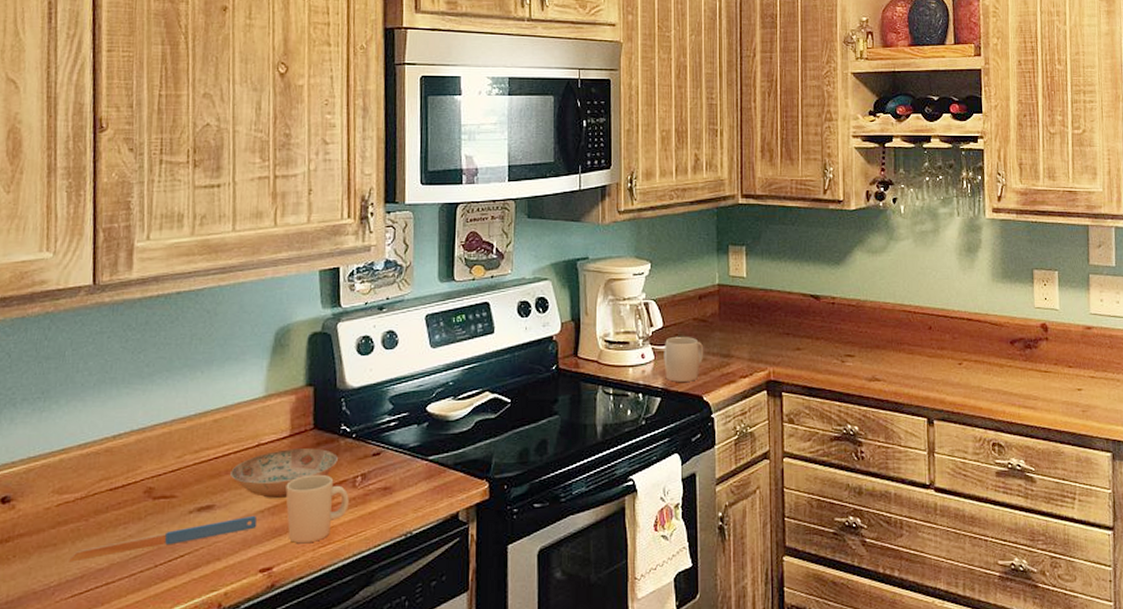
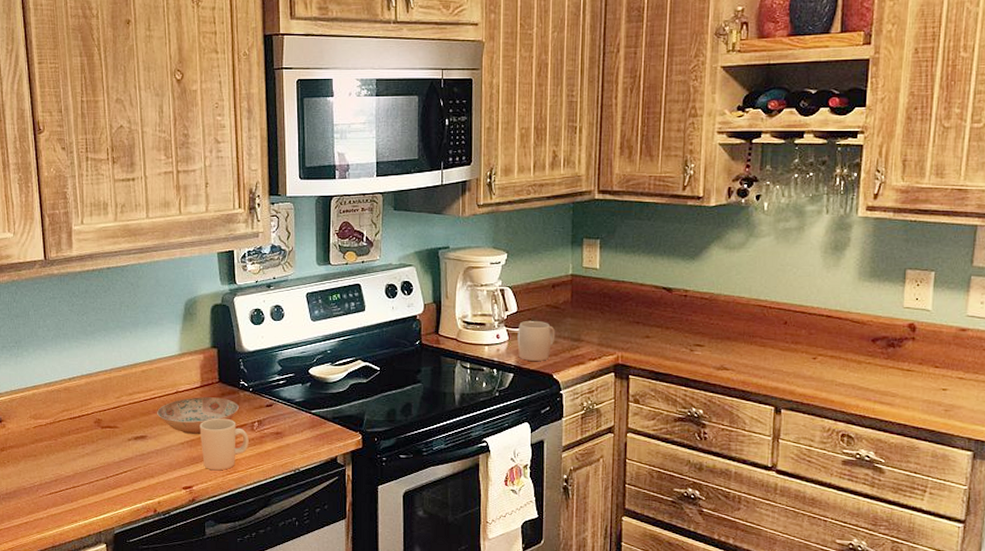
knife: present [67,516,257,562] -> none [45,446,179,470]

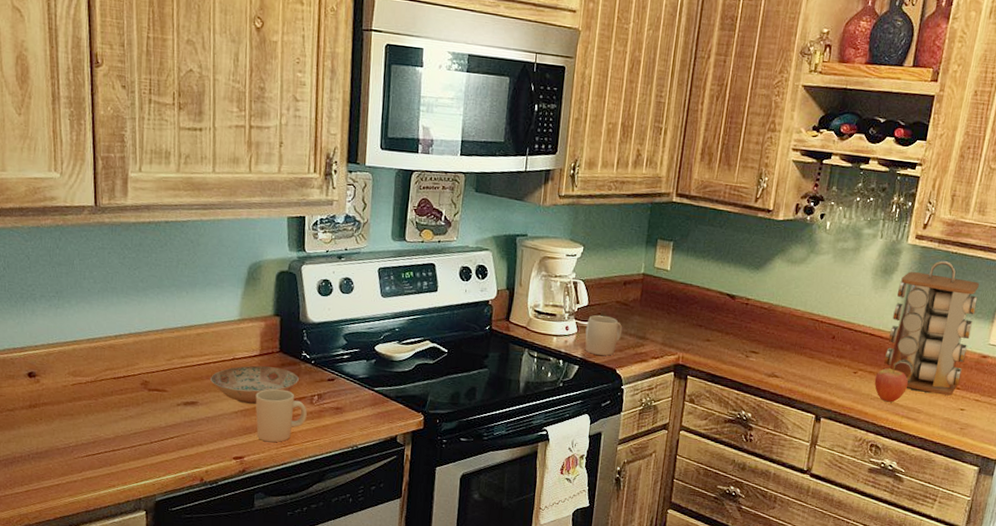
fruit: none [837,344,878,387] -> present [874,362,909,403]
spice rack: none [845,231,947,376] -> present [883,260,979,396]

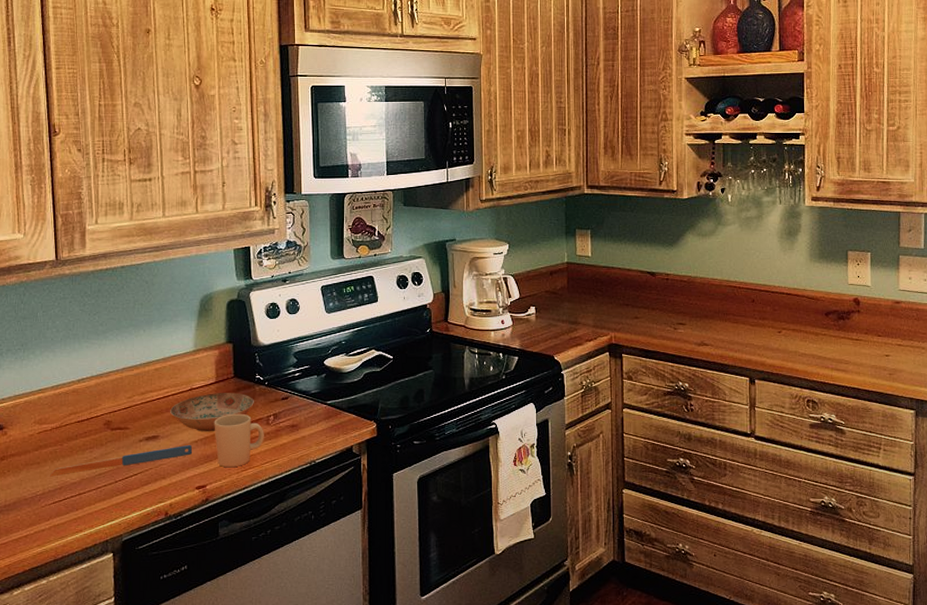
knife: none [82,414,232,431] -> present [49,445,193,477]
mug: present [585,314,623,356] -> none [520,305,555,344]
fruit: present [874,362,909,403] -> none [799,318,832,357]
spice rack: present [883,260,979,396] -> none [804,218,881,344]

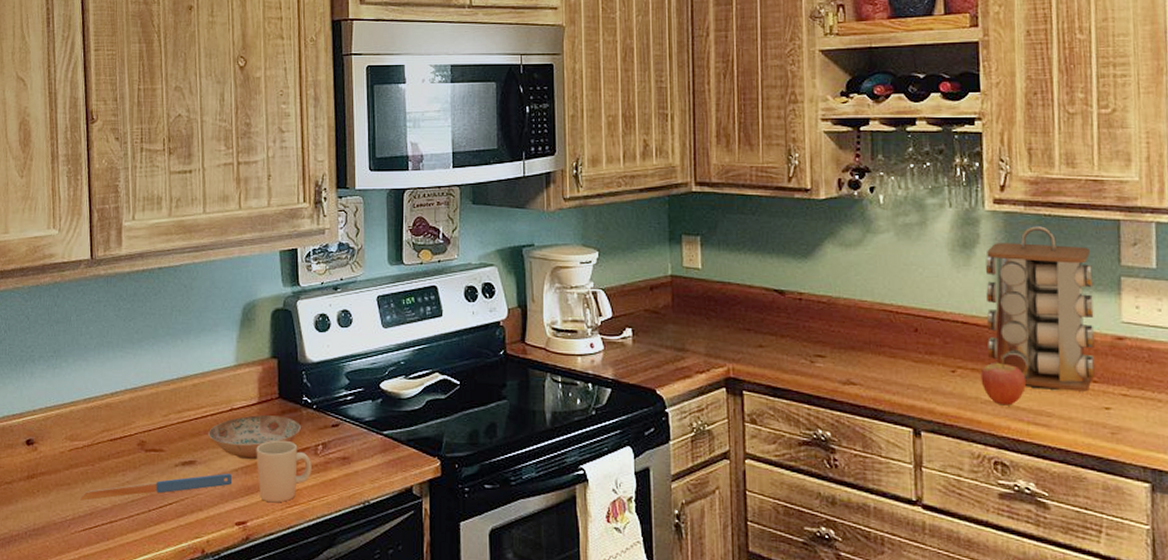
fruit: none [799,318,832,357] -> present [980,355,1027,406]
spice rack: none [804,218,881,344] -> present [986,226,1096,392]

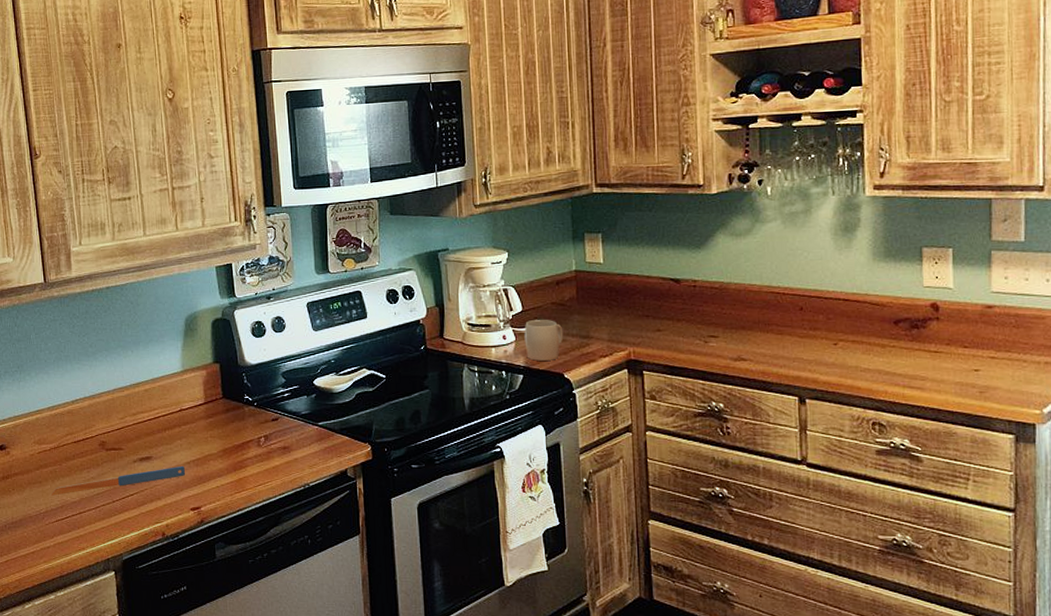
dish: present [208,415,301,460] -> none [162,414,244,454]
mug: present [256,440,312,503] -> none [205,435,256,490]
mug: none [613,327,657,374] -> present [524,319,564,361]
fruit: present [980,355,1027,406] -> none [860,327,903,372]
spice rack: present [986,226,1096,392] -> none [866,208,967,357]

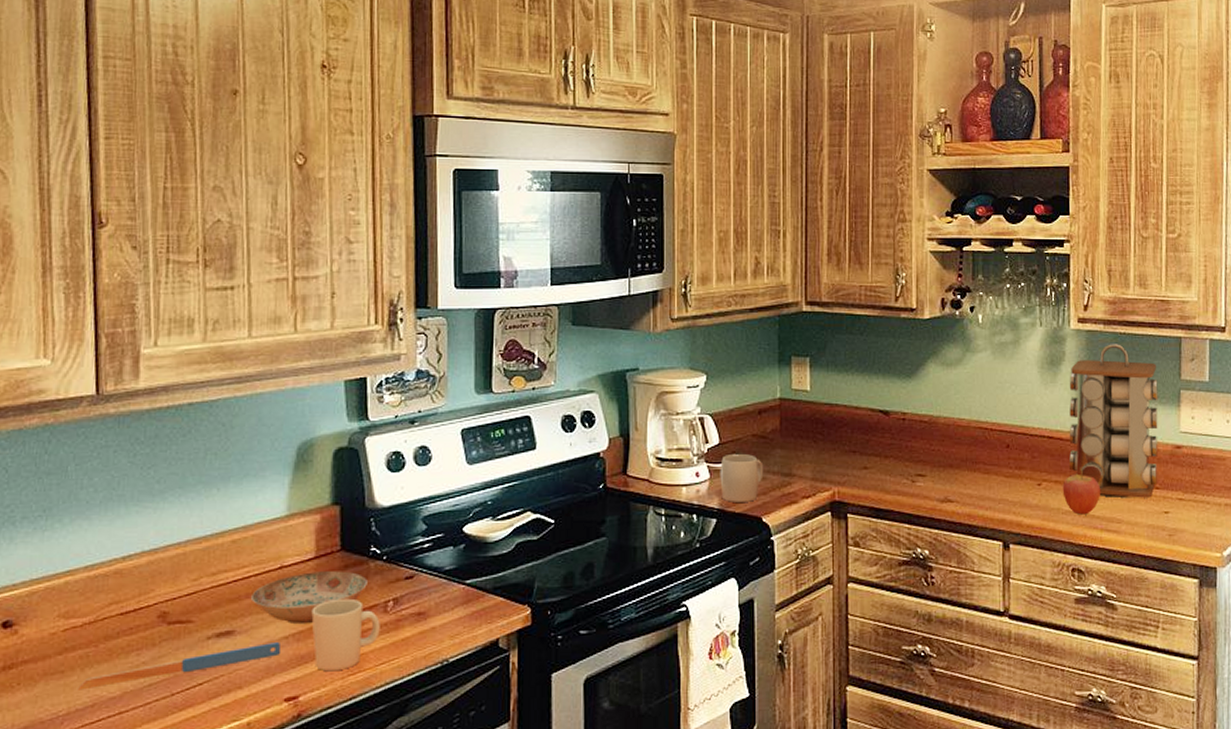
dish: none [162,414,244,454] -> present [251,571,367,625]
mug: none [205,435,256,490] -> present [311,598,380,672]
fruit: none [860,327,903,372] -> present [1062,466,1101,515]
spice rack: none [866,208,967,357] -> present [1068,344,1159,498]

